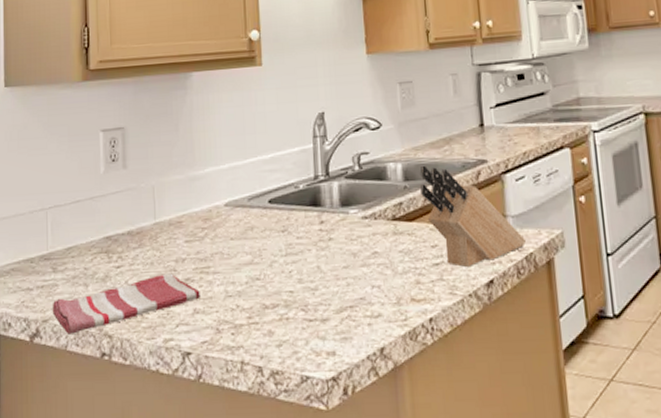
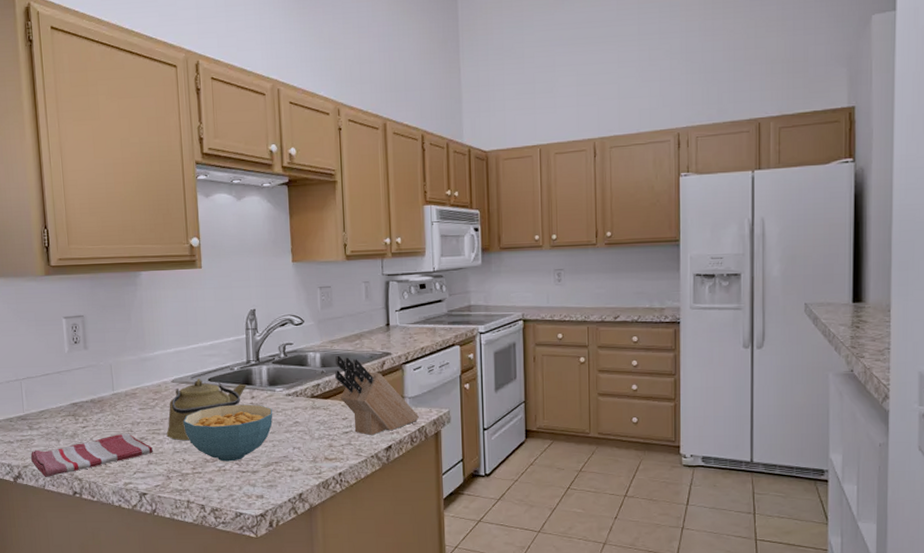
kettle: none [217,199,314,282] -> present [166,378,246,441]
cereal bowl: none [238,231,347,308] -> present [183,404,273,462]

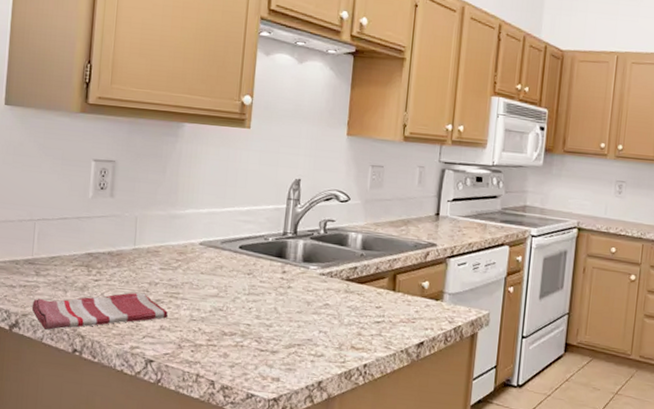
kettle: present [166,378,246,441] -> none [185,244,279,310]
cereal bowl: present [183,404,273,462] -> none [205,276,304,338]
knife block: present [335,355,420,436] -> none [374,239,458,329]

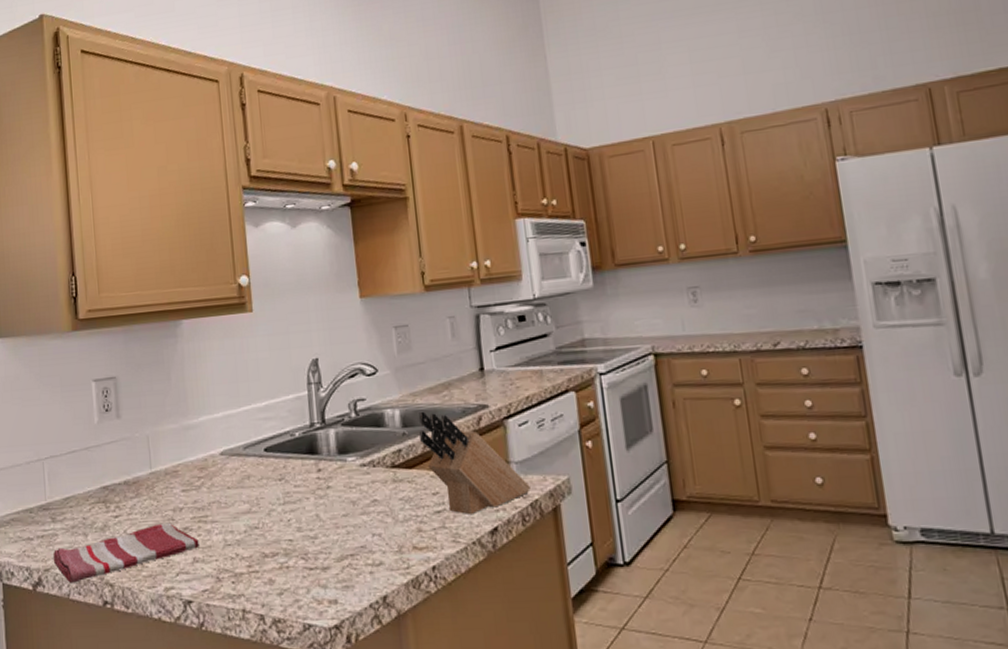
knife block: none [374,239,458,329] -> present [418,411,532,515]

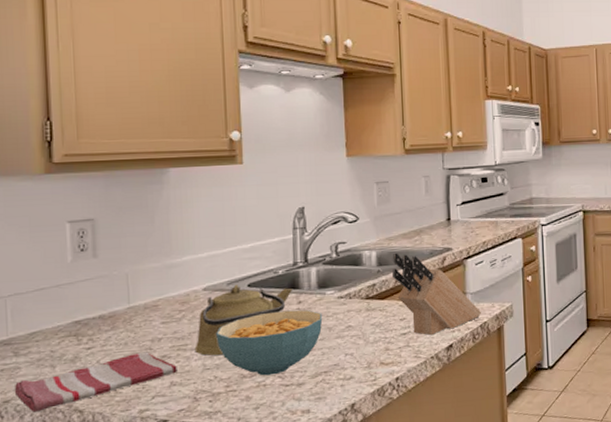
kettle: none [215,448,311,530] -> present [194,284,292,356]
cereal bowl: none [235,479,345,556] -> present [216,310,323,376]

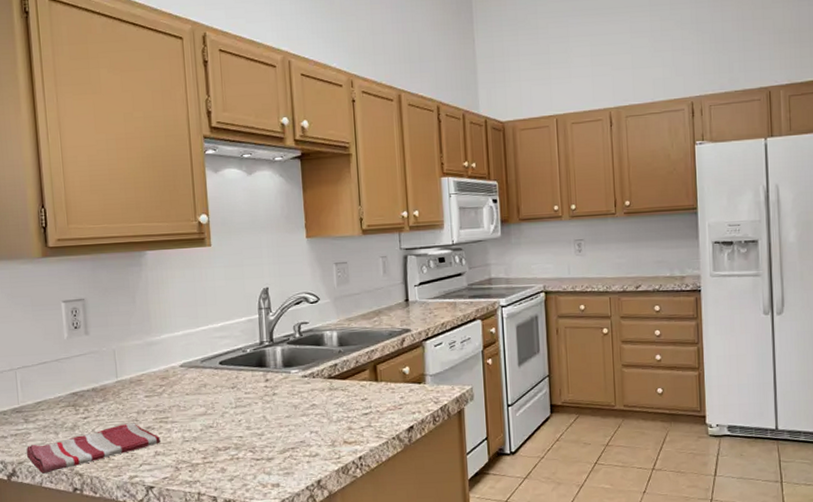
kettle: present [194,284,292,356] -> none [174,361,260,429]
cereal bowl: present [216,310,323,376] -> none [193,387,289,450]
knife block: present [392,252,482,336] -> none [352,333,442,417]

